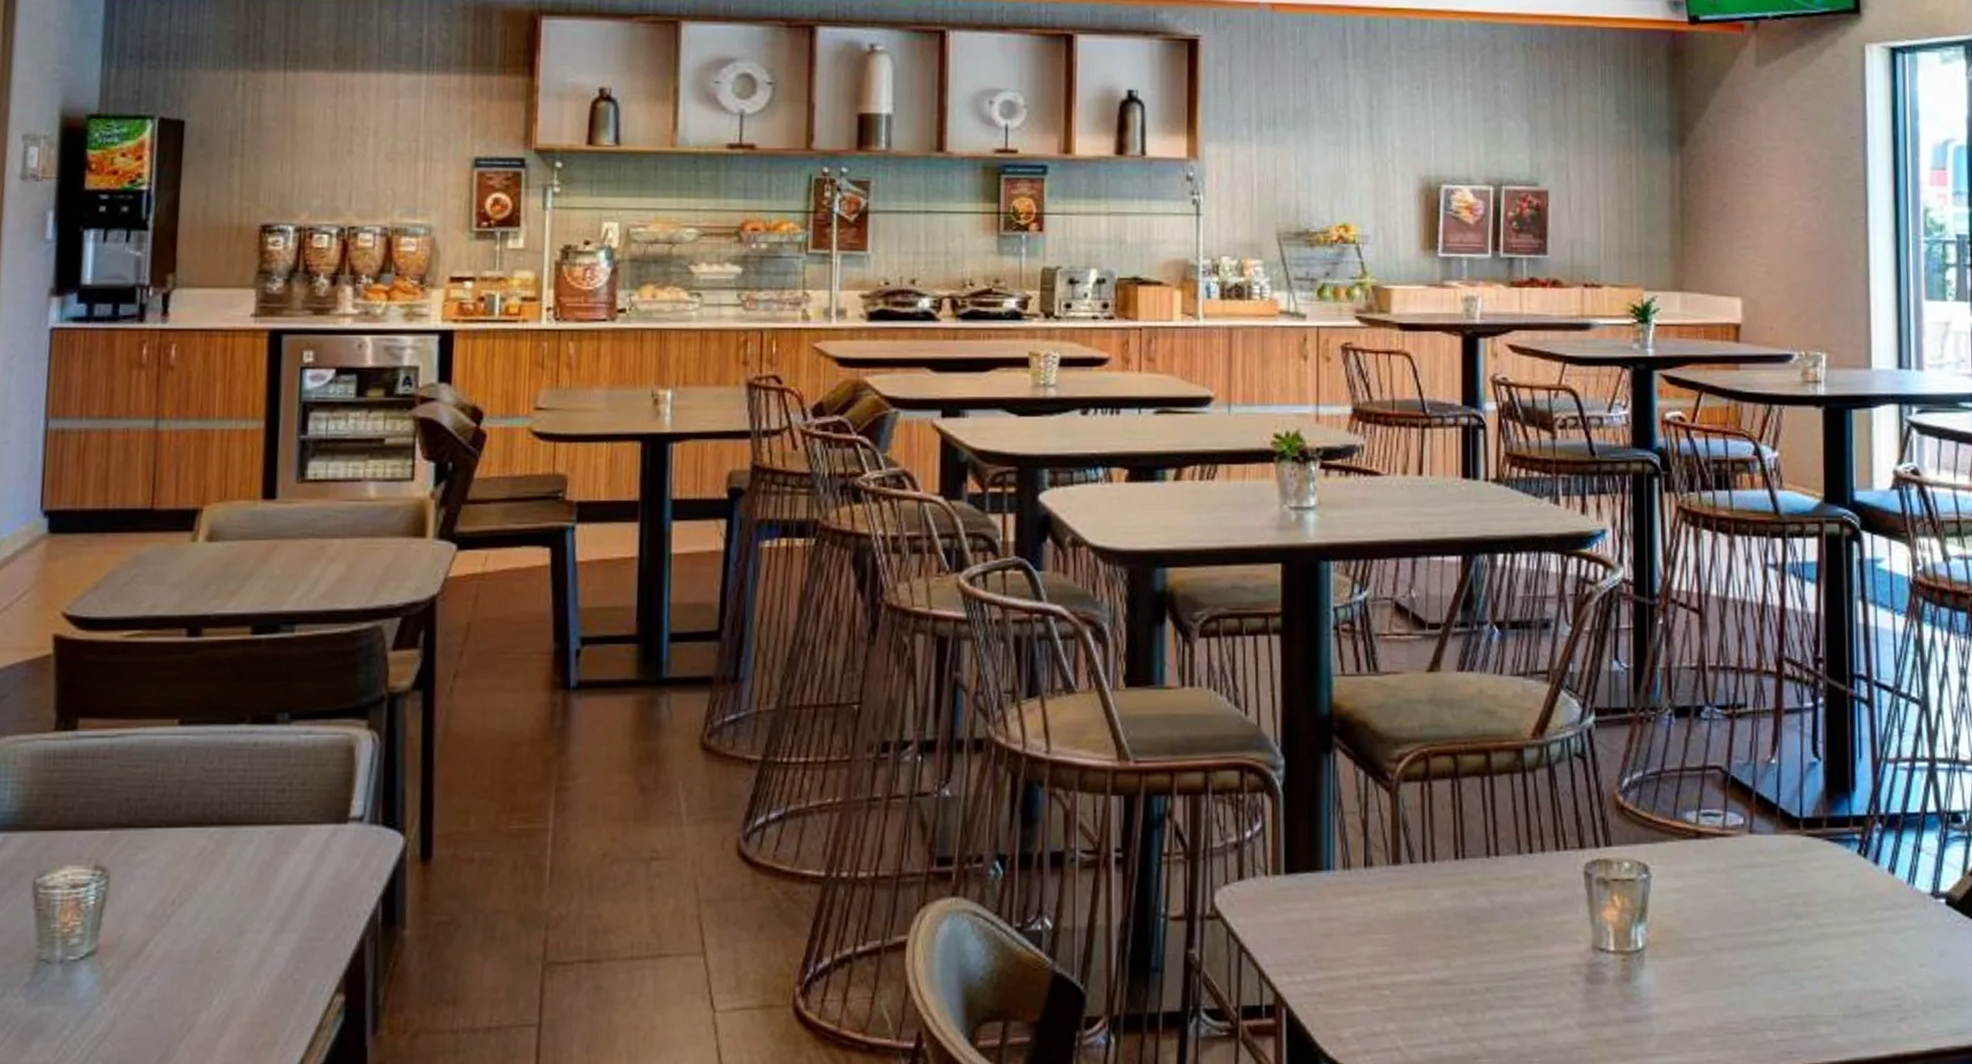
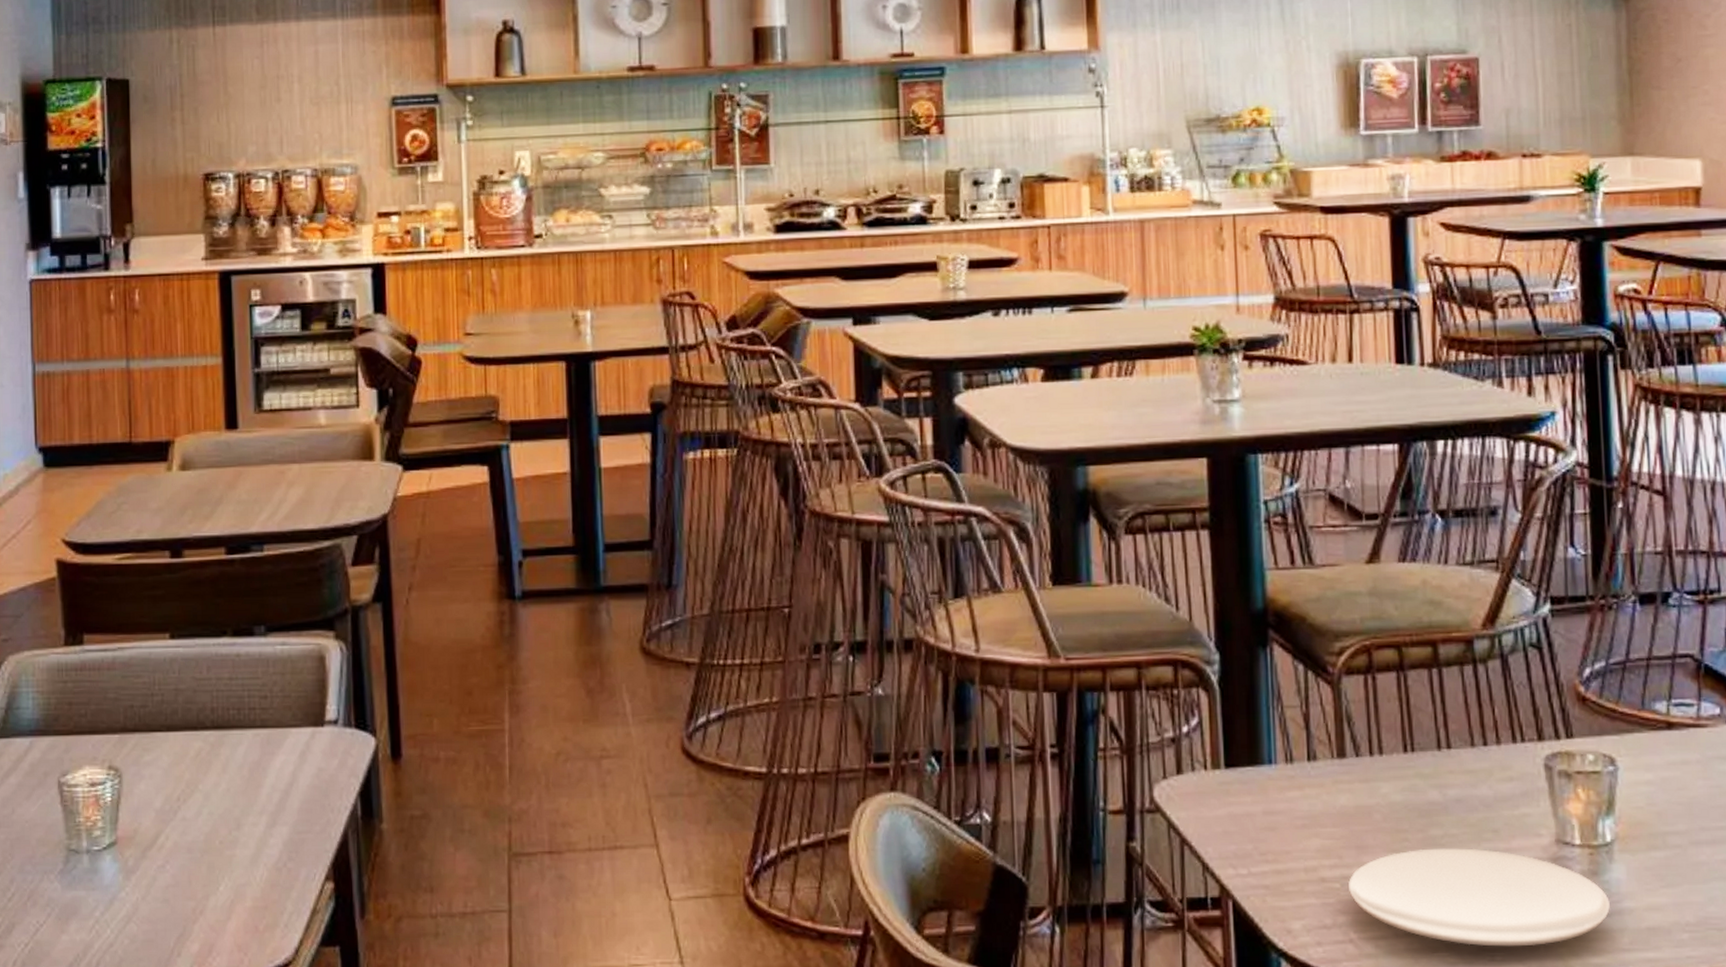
plate: none [1397,954,1639,1053] -> present [1347,848,1610,947]

